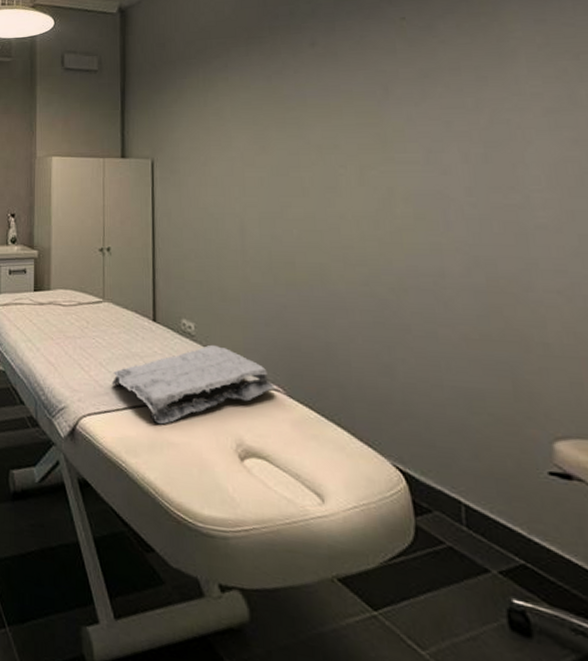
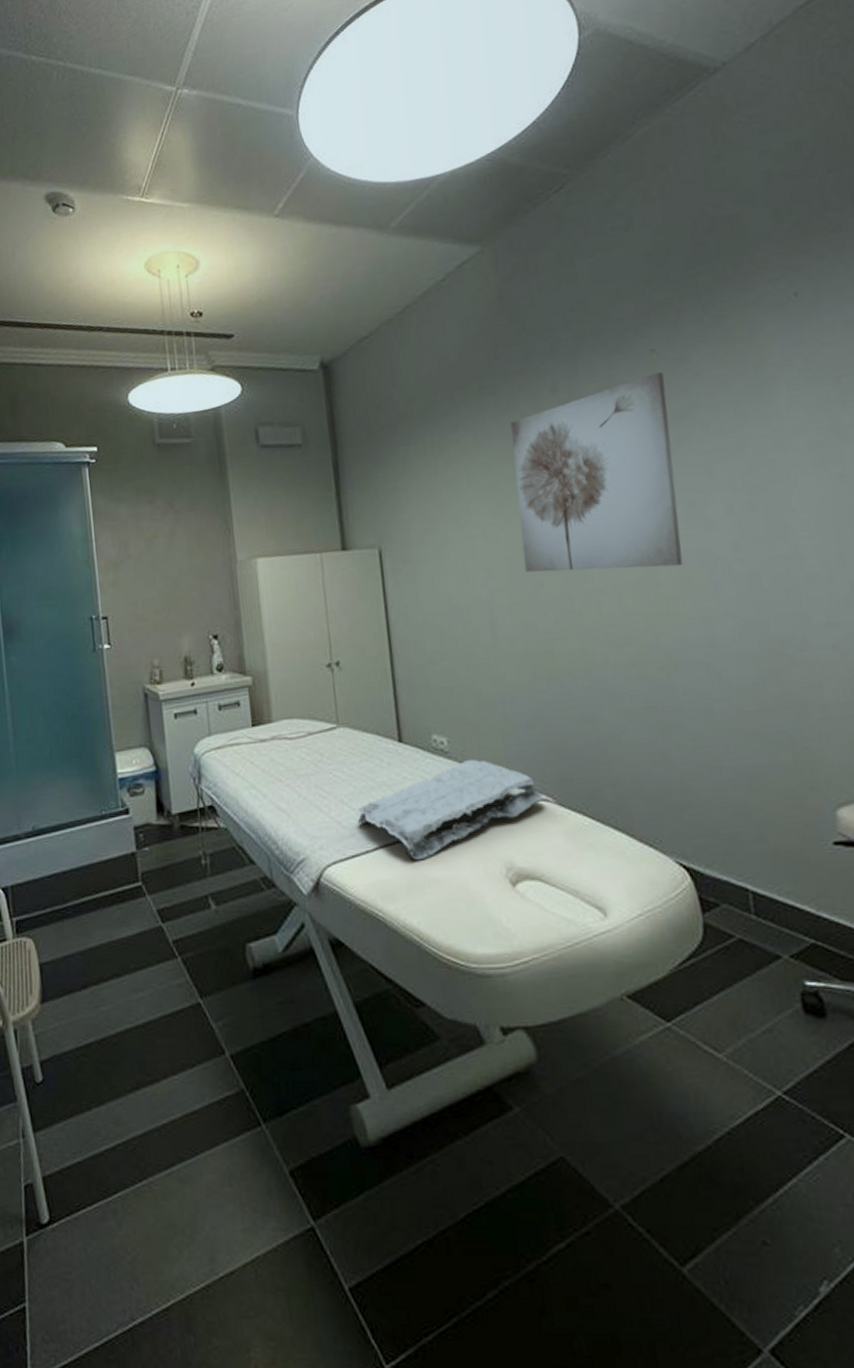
wall art: none [272,36,418,203] -> present [510,371,683,573]

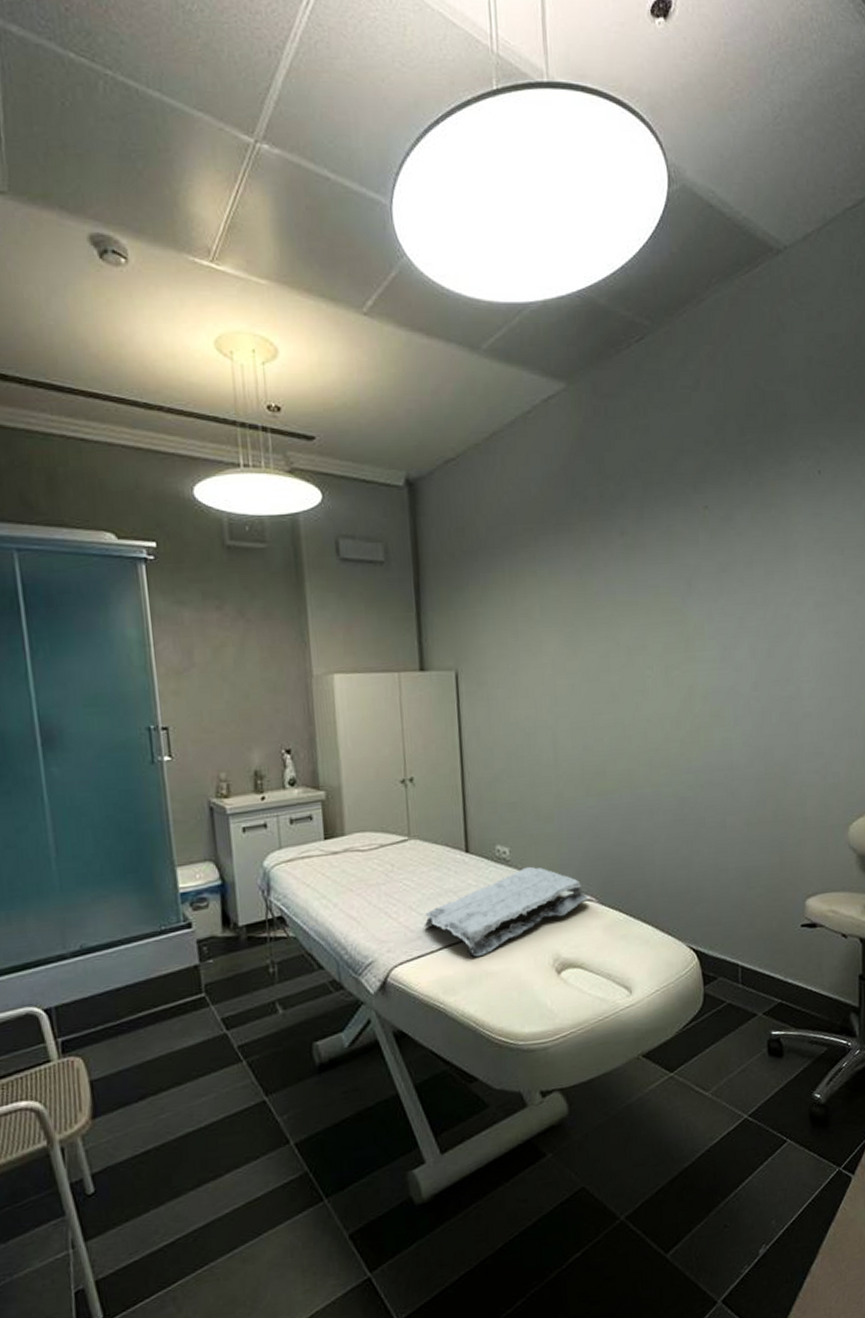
wall art: present [510,371,683,573] -> none [582,527,714,701]

